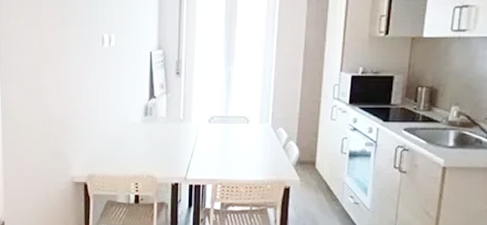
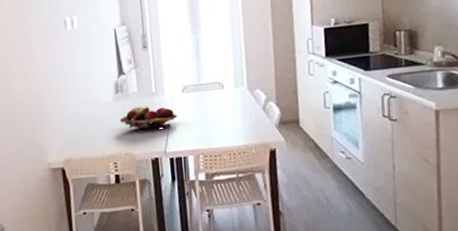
fruit basket: none [145,131,202,156] -> present [119,106,178,130]

